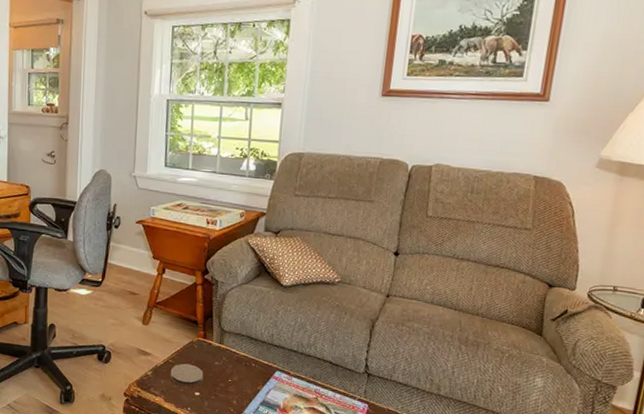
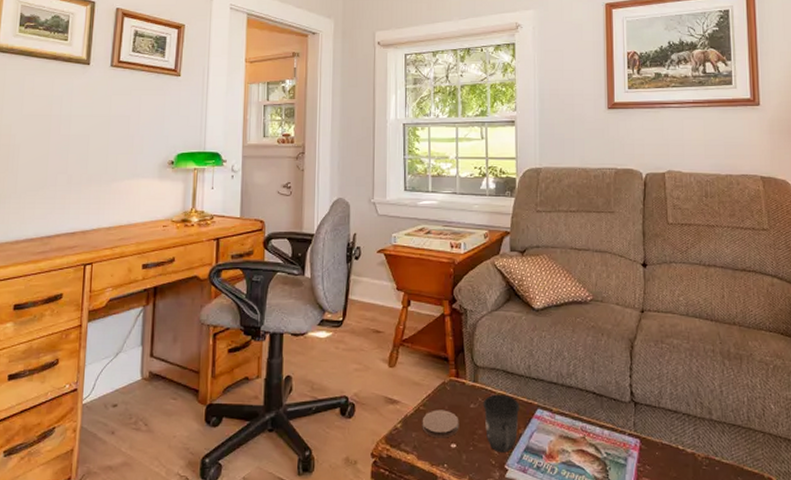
mug: none [226,355,261,404] -> present [483,394,520,453]

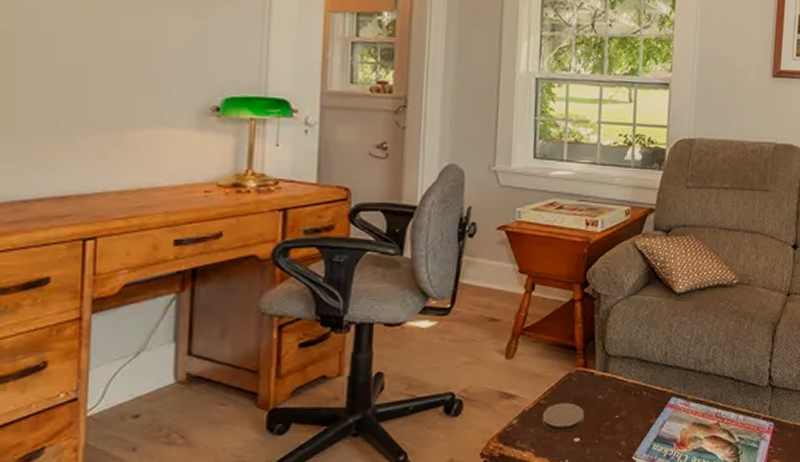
mug: present [483,394,520,453] -> none [612,383,653,444]

